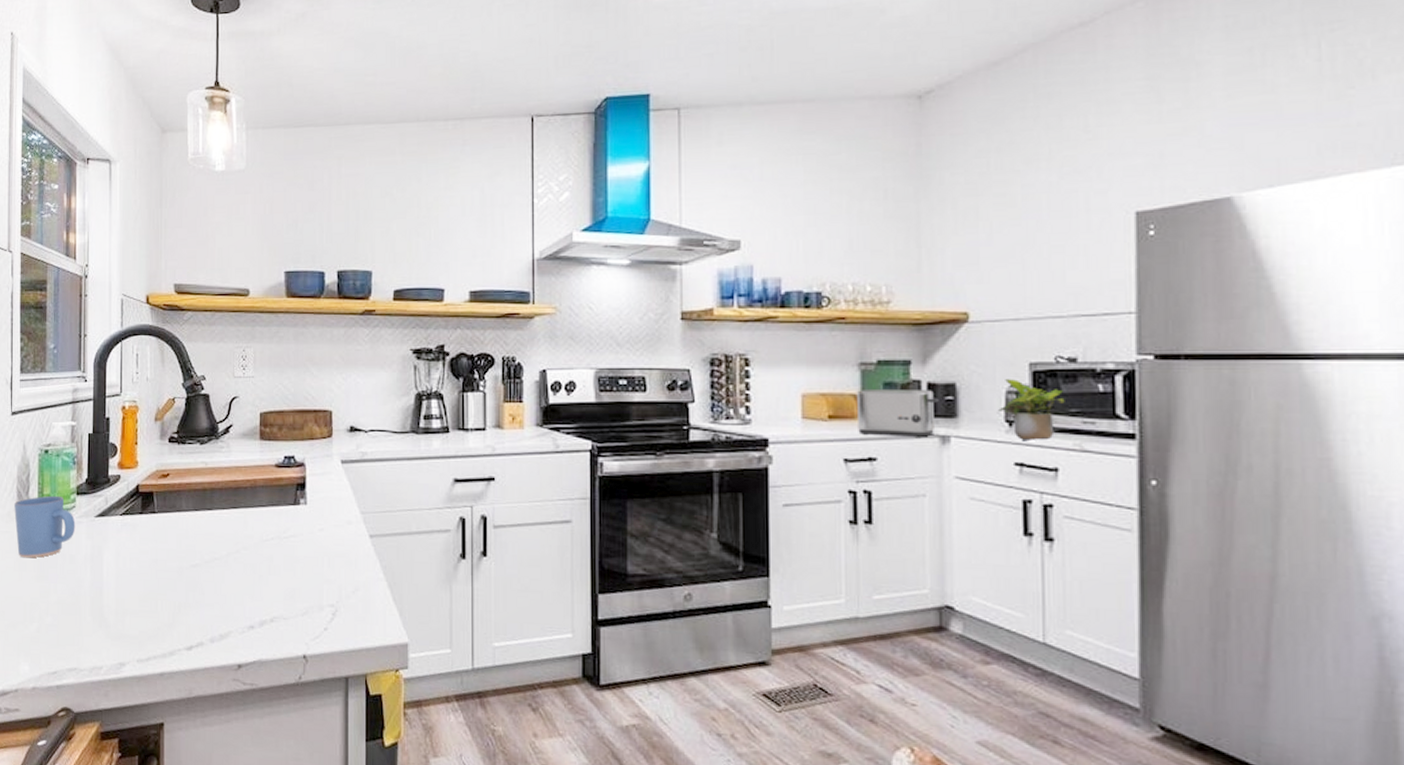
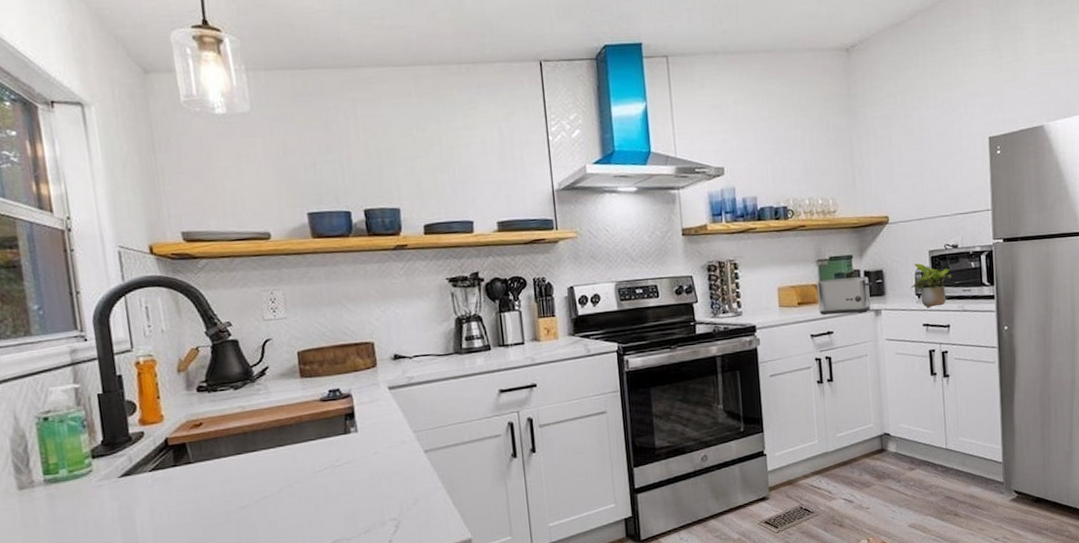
mug: present [14,495,76,558] -> none [12,462,96,533]

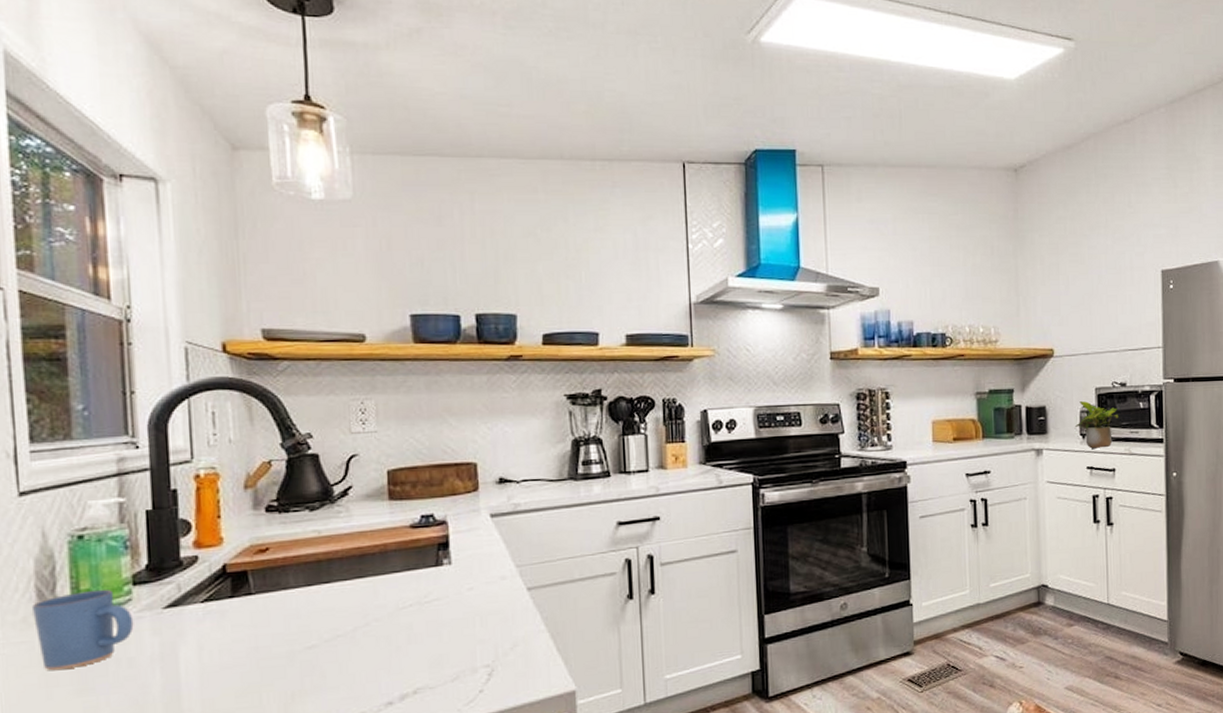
mug: none [12,462,96,533] -> present [33,589,134,671]
toaster: present [816,276,872,316] -> none [974,412,1034,454]

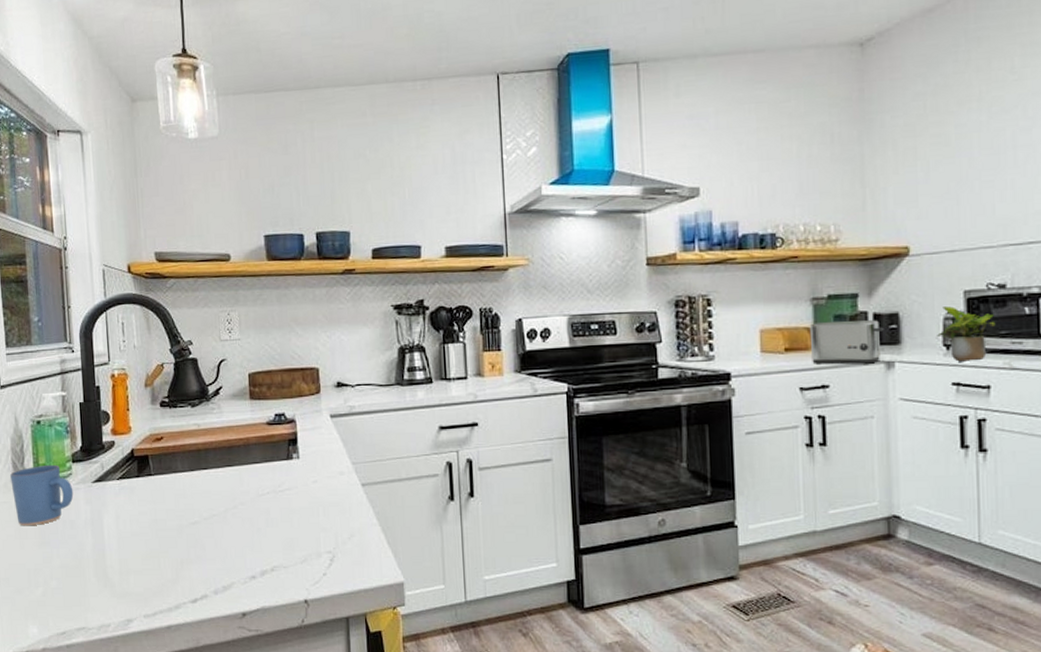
toaster: none [974,412,1034,454] -> present [809,320,884,366]

